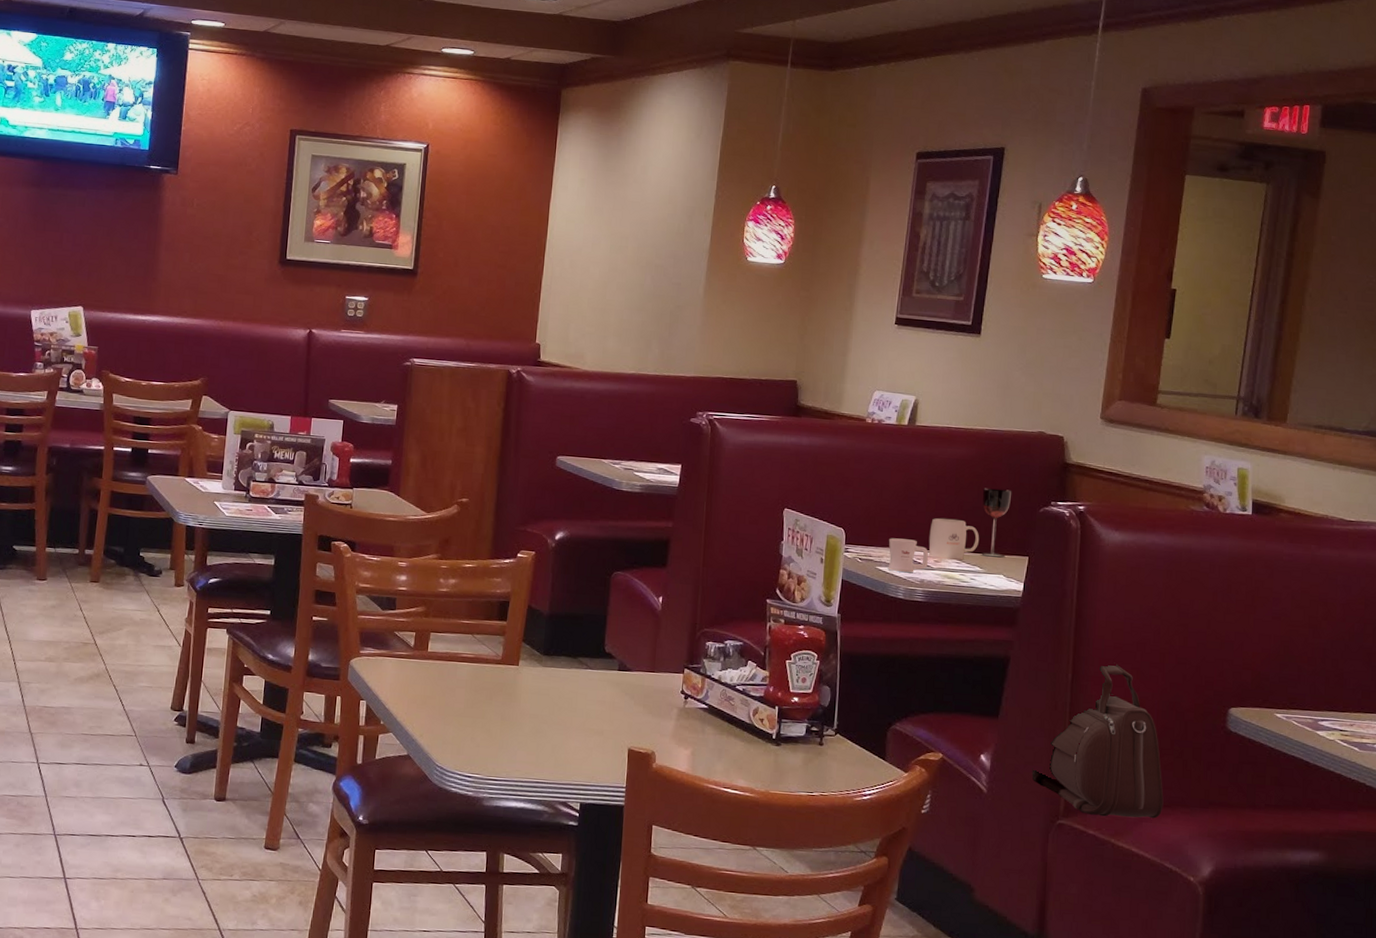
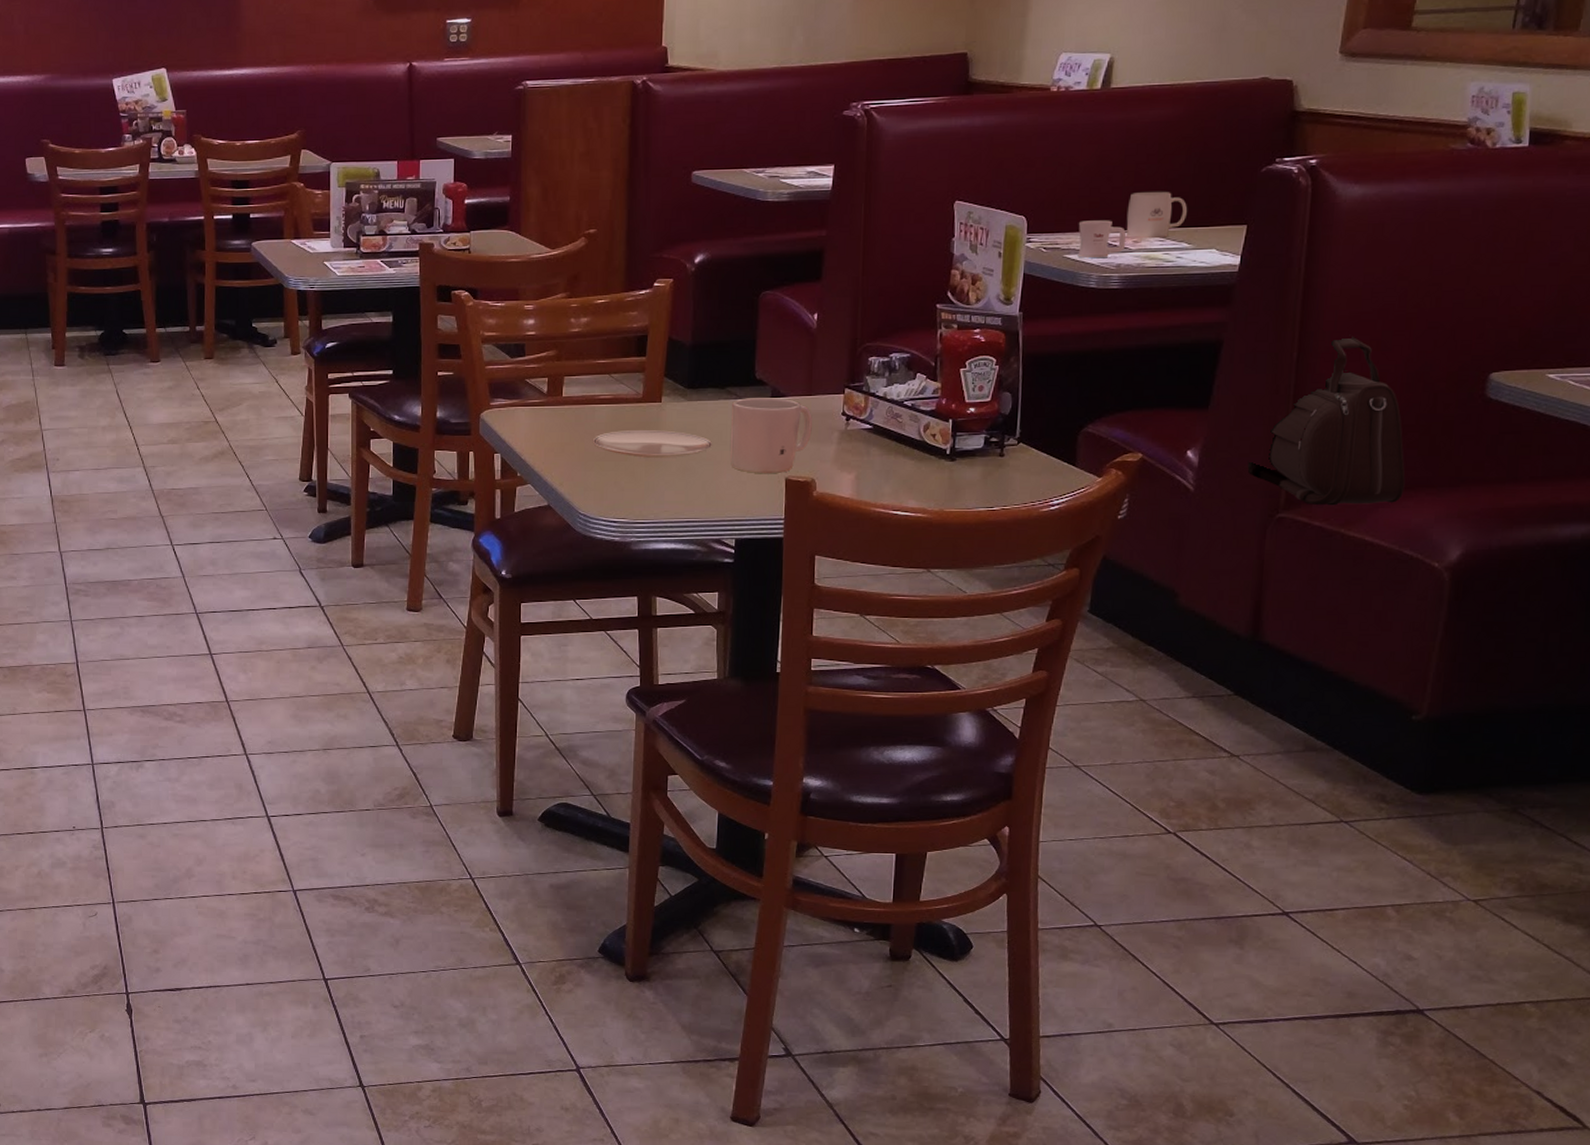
plate: none [453,689,564,720] -> present [592,429,713,459]
mug: none [578,669,655,744] -> present [729,398,812,474]
wineglass: present [979,488,1012,557] -> none [1187,150,1228,230]

